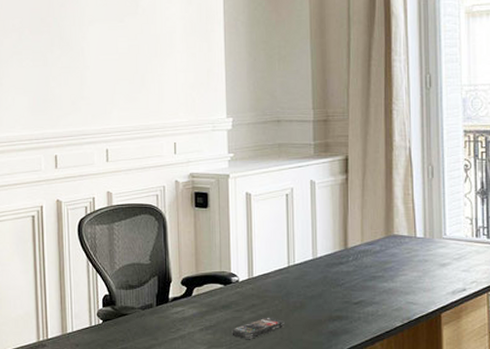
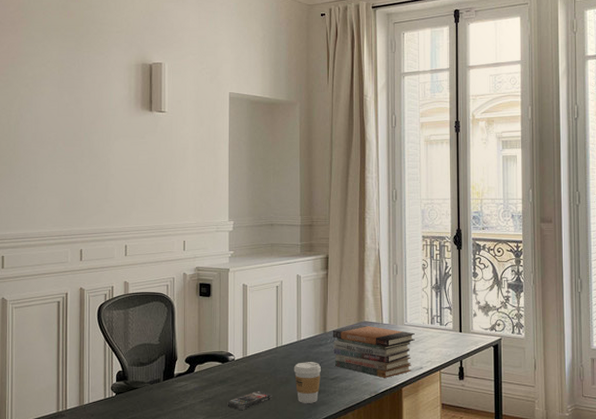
coffee cup: none [309,283,342,332] -> present [293,362,321,403]
book stack: none [355,239,456,302] -> present [332,325,415,378]

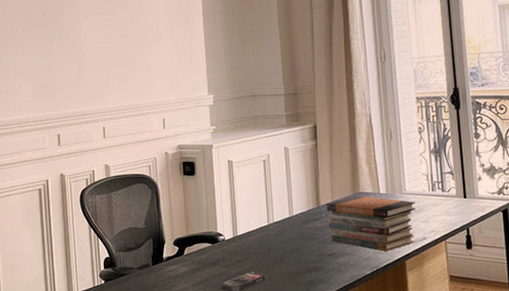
coffee cup: present [293,362,321,403] -> none [287,238,317,282]

